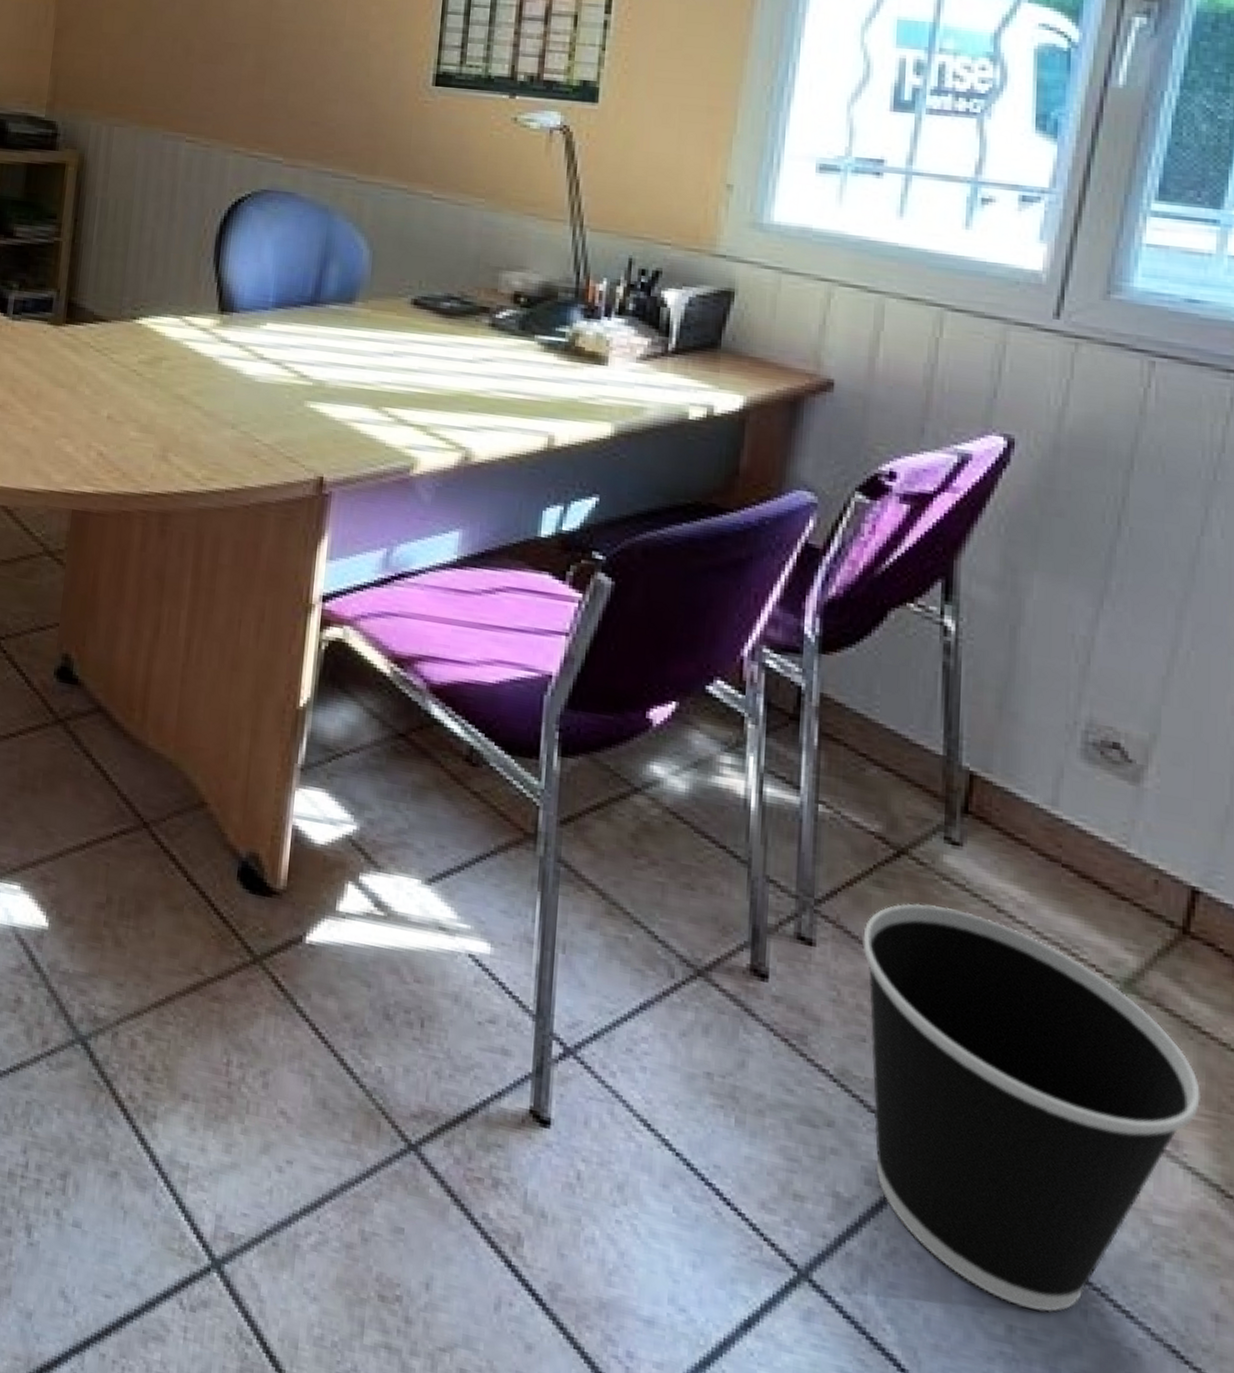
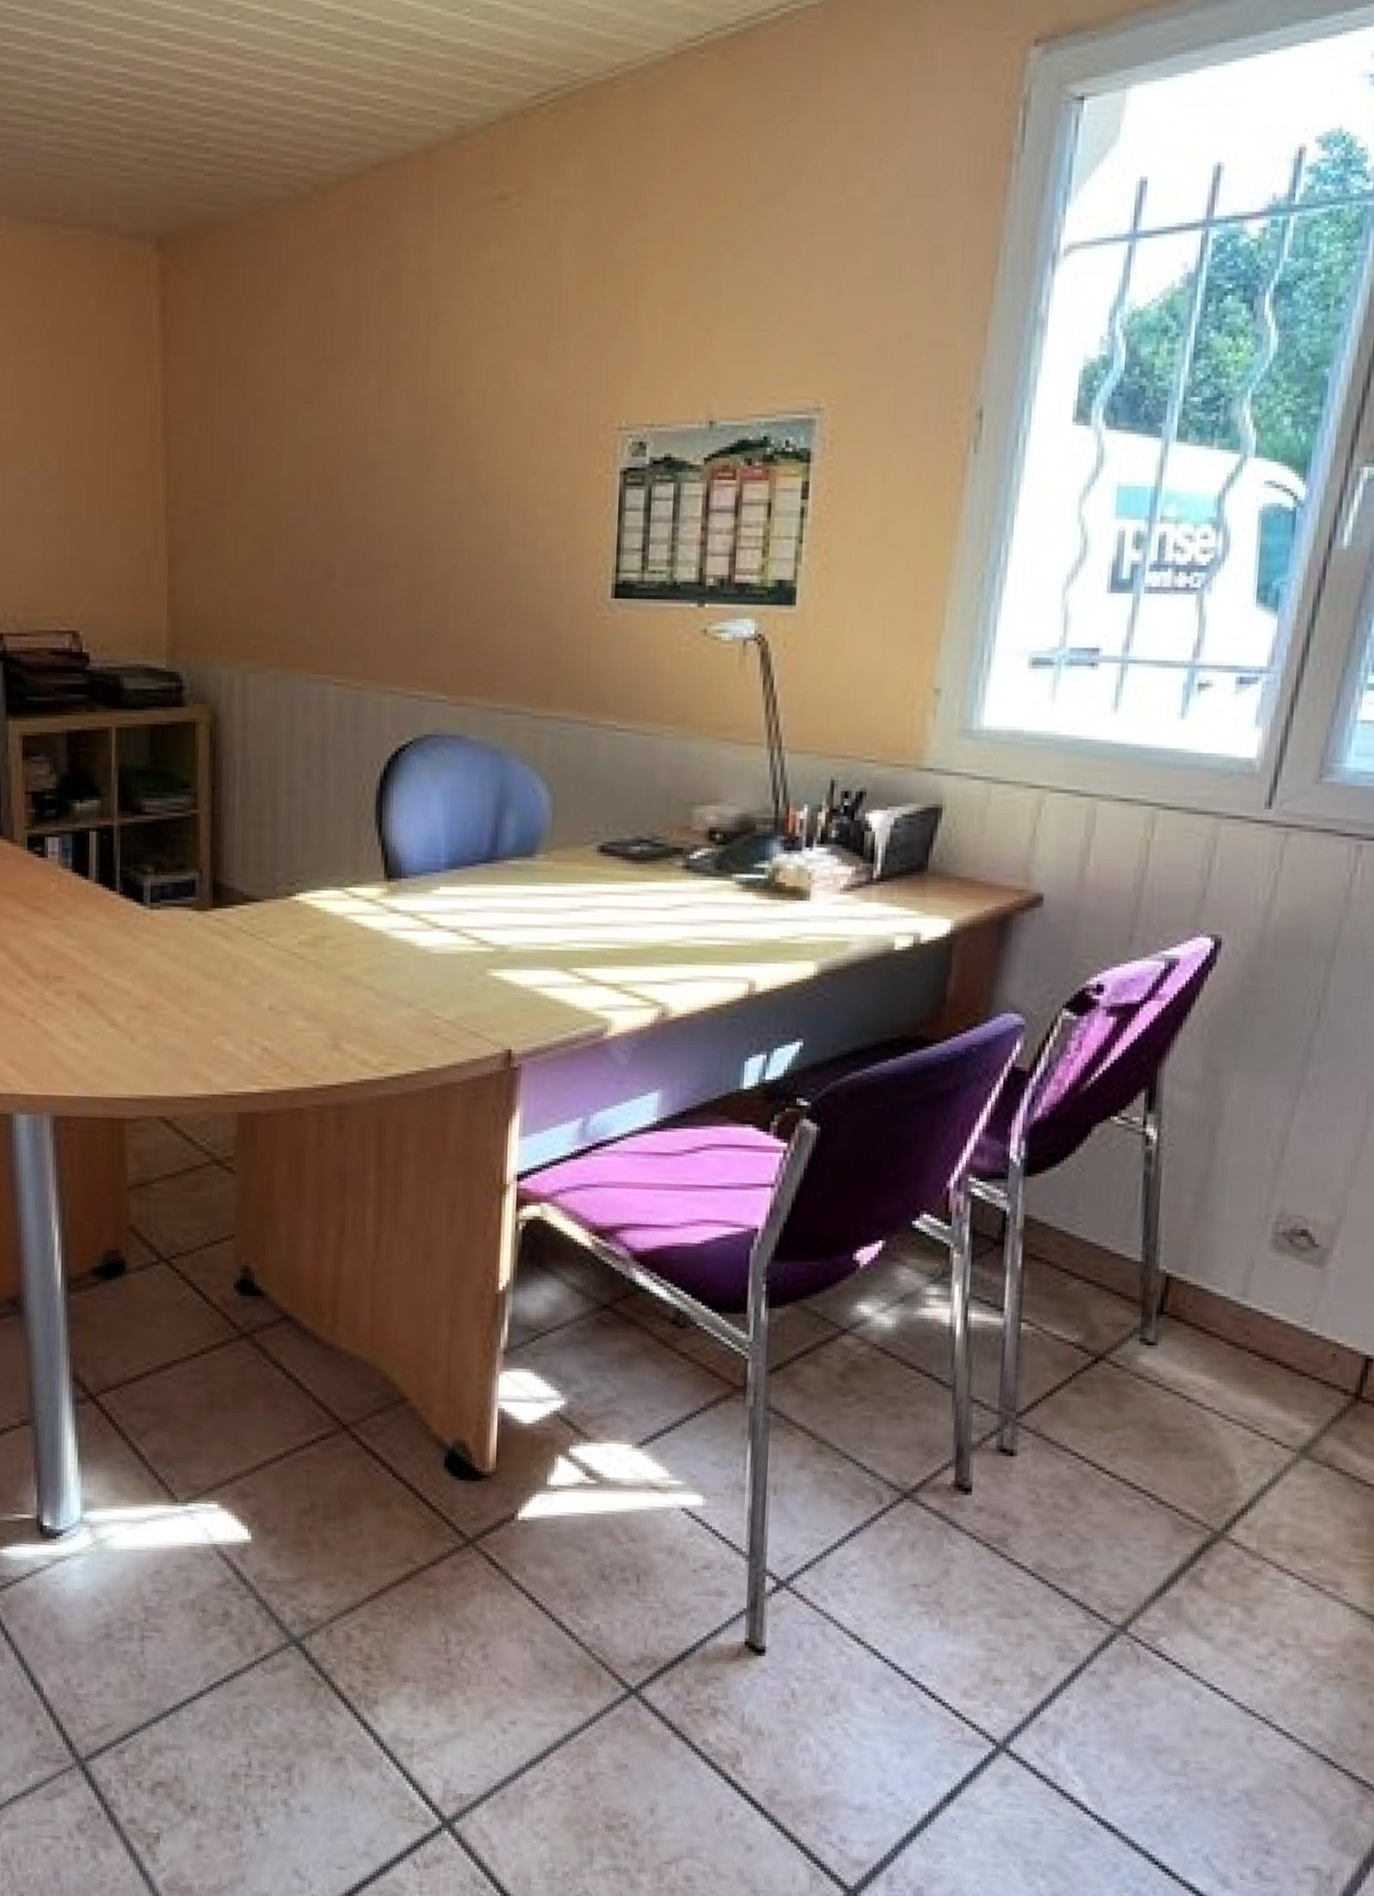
wastebasket: present [862,903,1200,1313] -> none [1061,1403,1362,1745]

